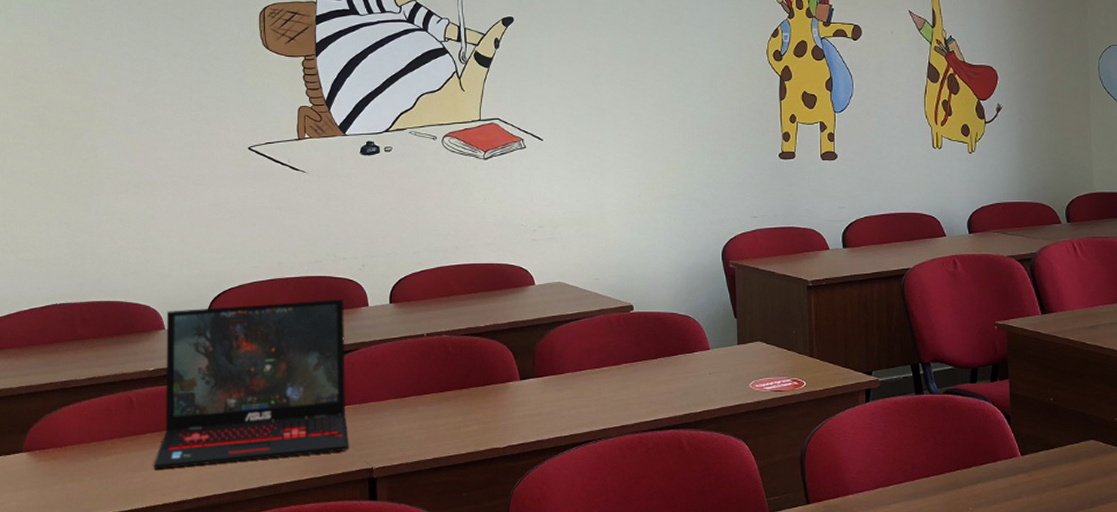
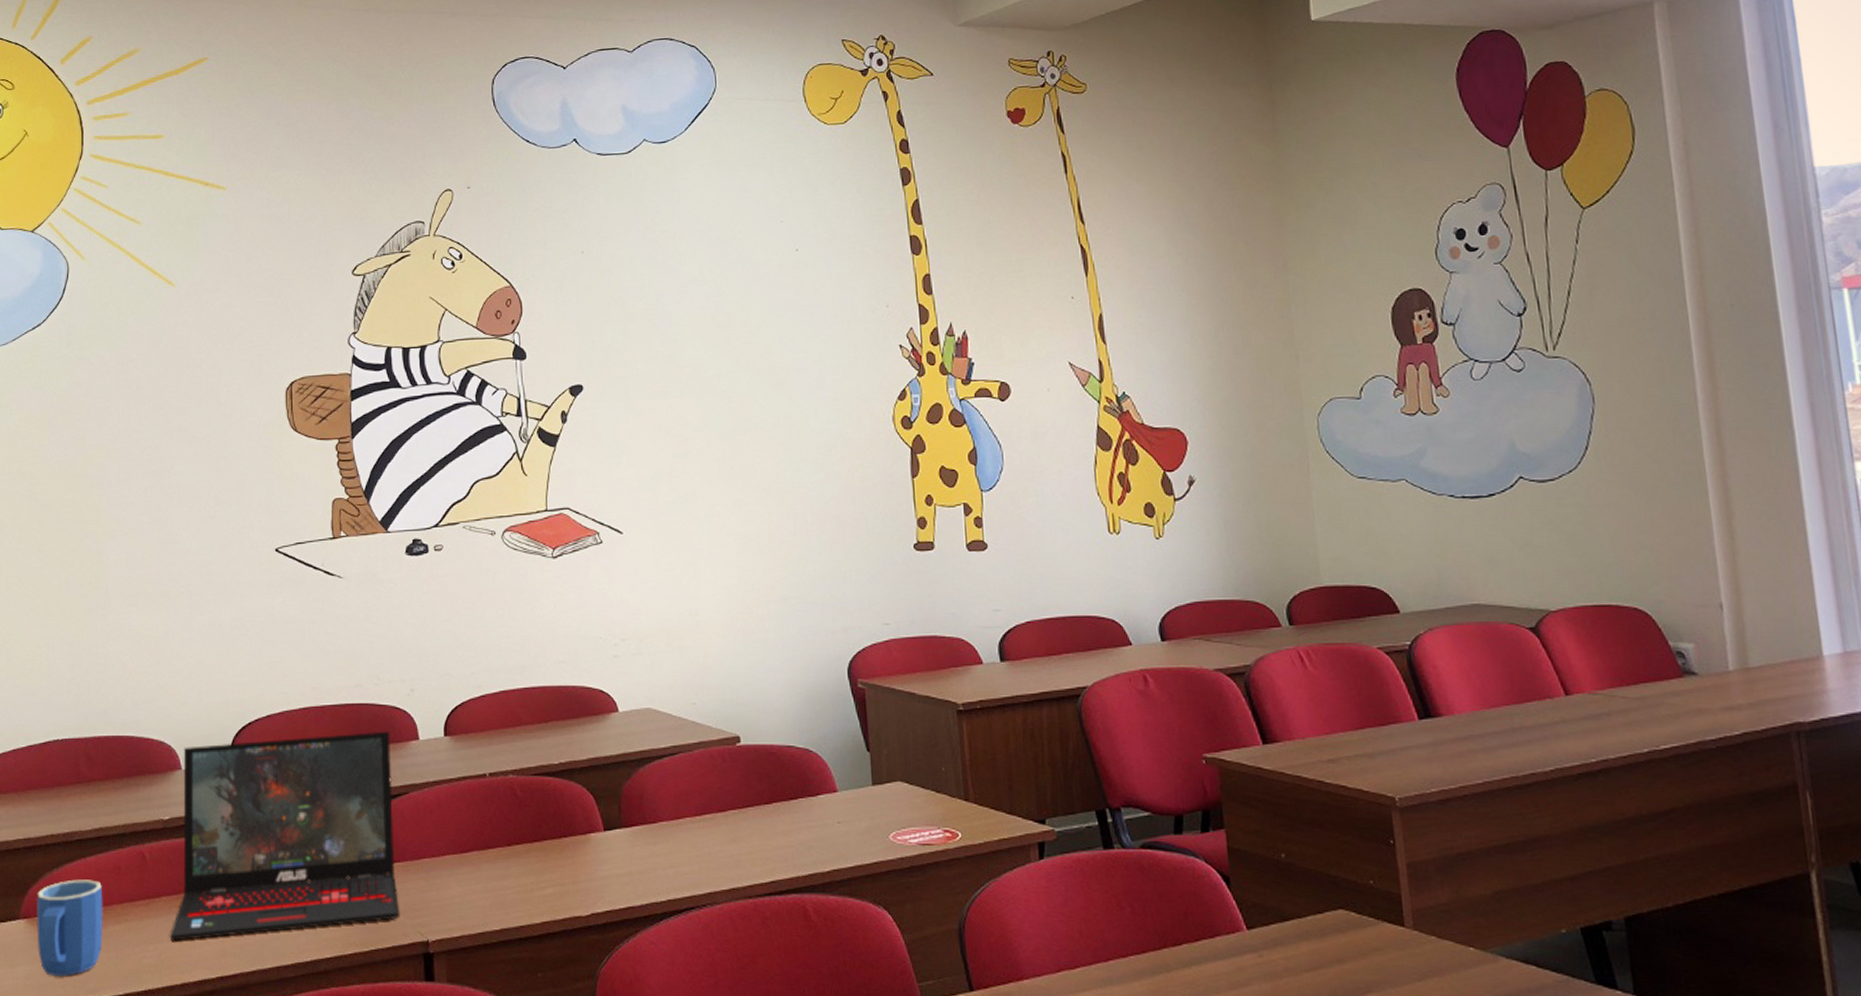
mug: none [37,419,96,499] -> present [37,879,103,976]

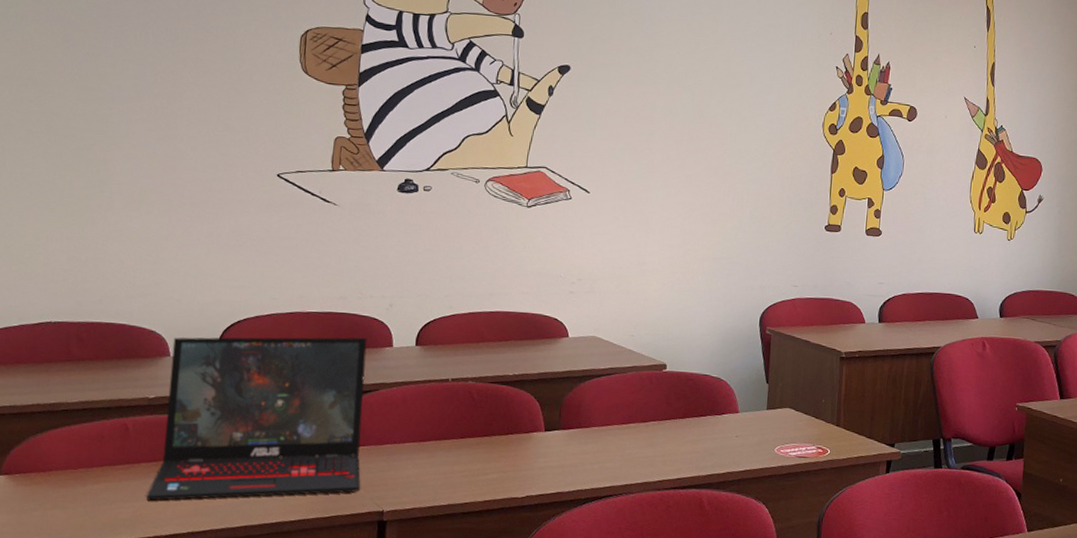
mug: present [37,879,103,976] -> none [16,444,85,526]

